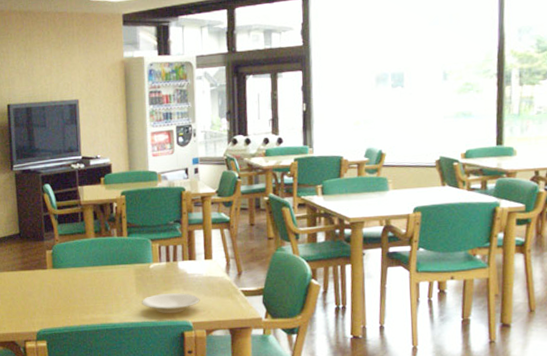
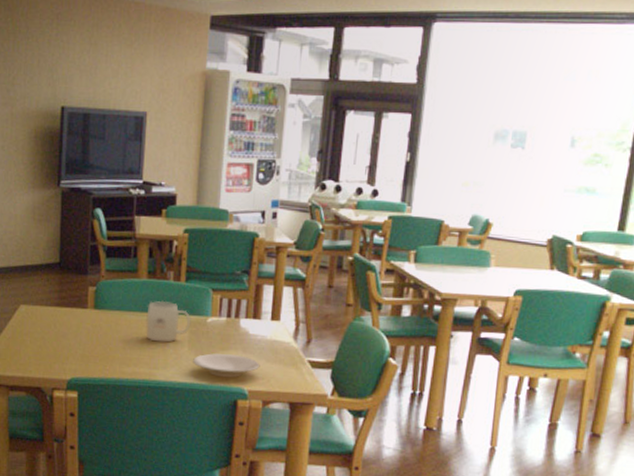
mug: none [97,254,137,290] -> present [146,300,191,343]

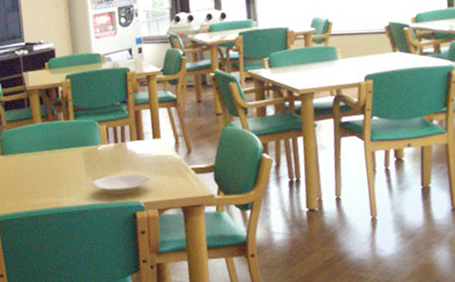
mug: present [146,300,191,343] -> none [45,138,85,175]

